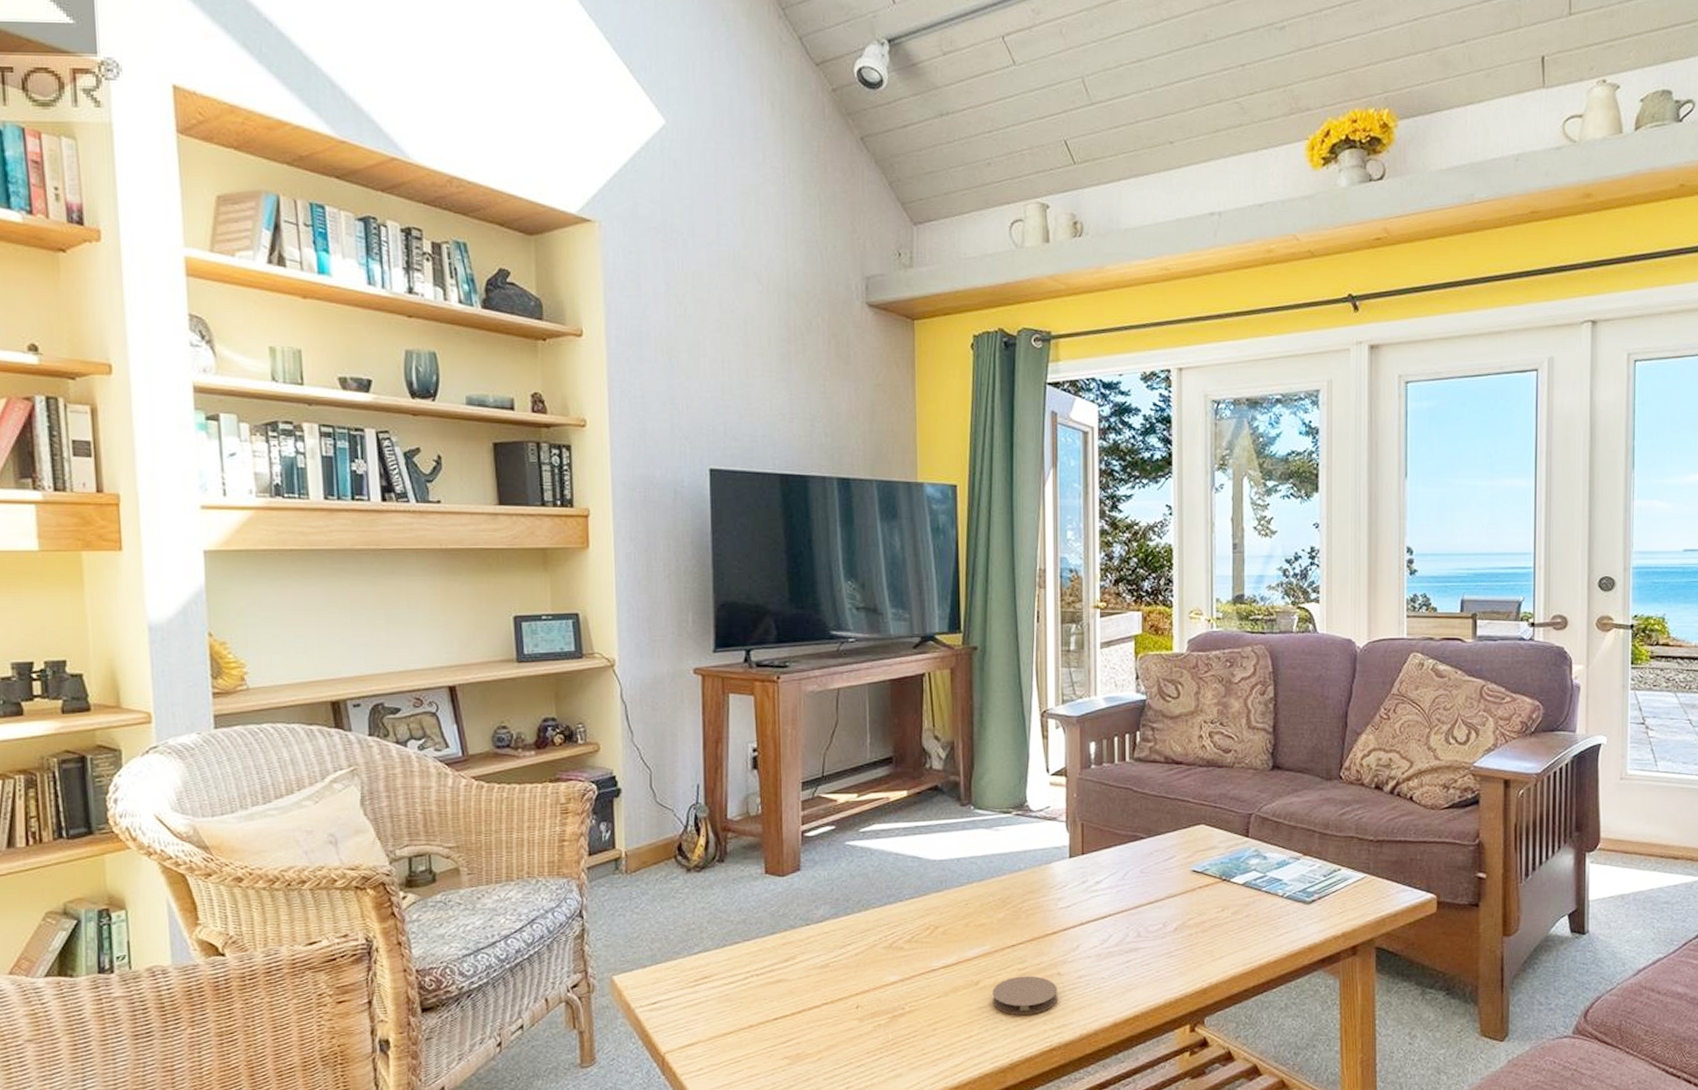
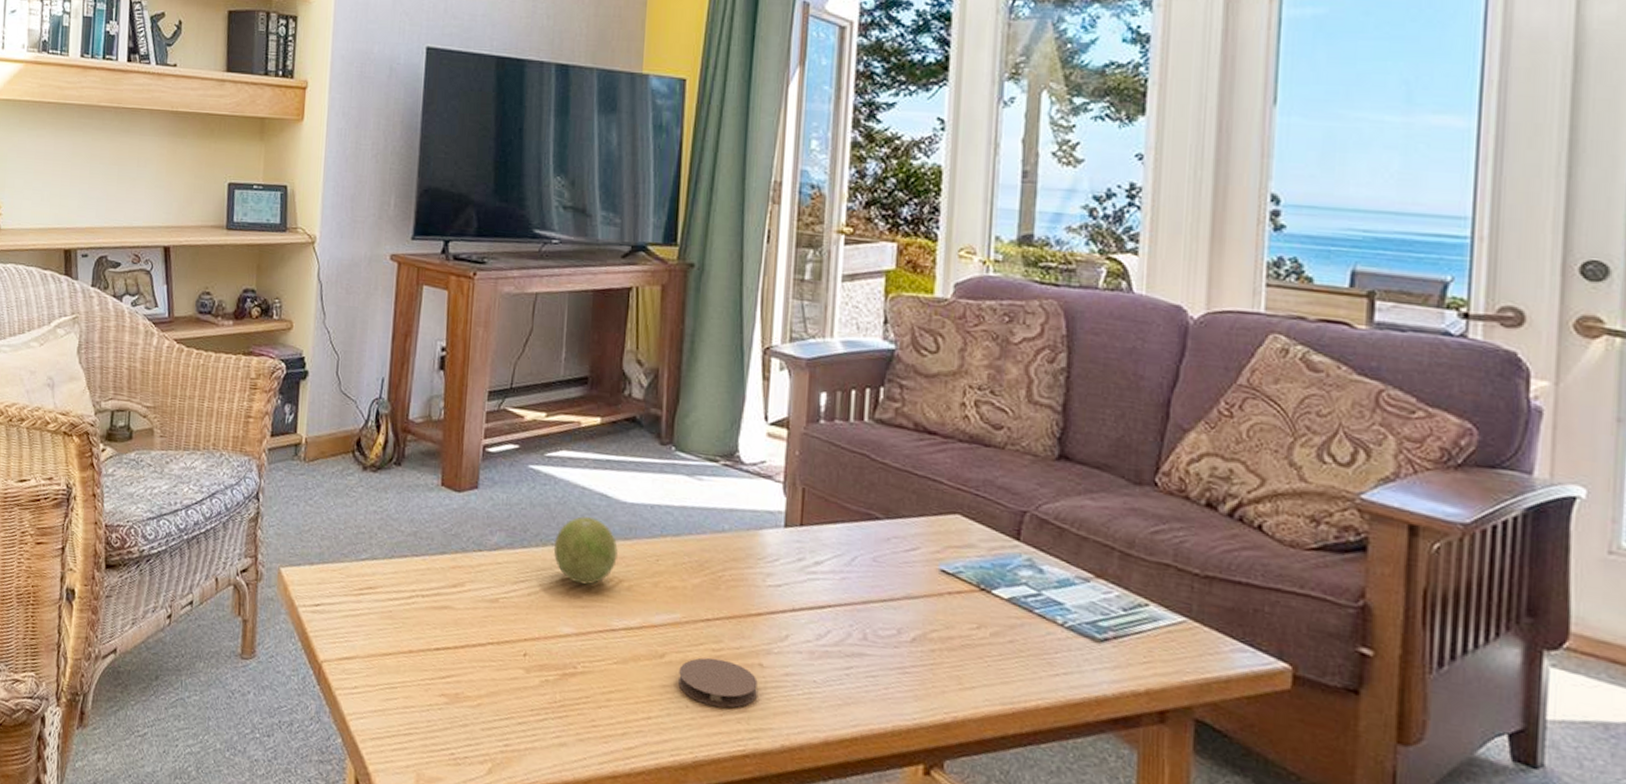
decorative ball: none [874,878,933,937] -> present [553,516,619,585]

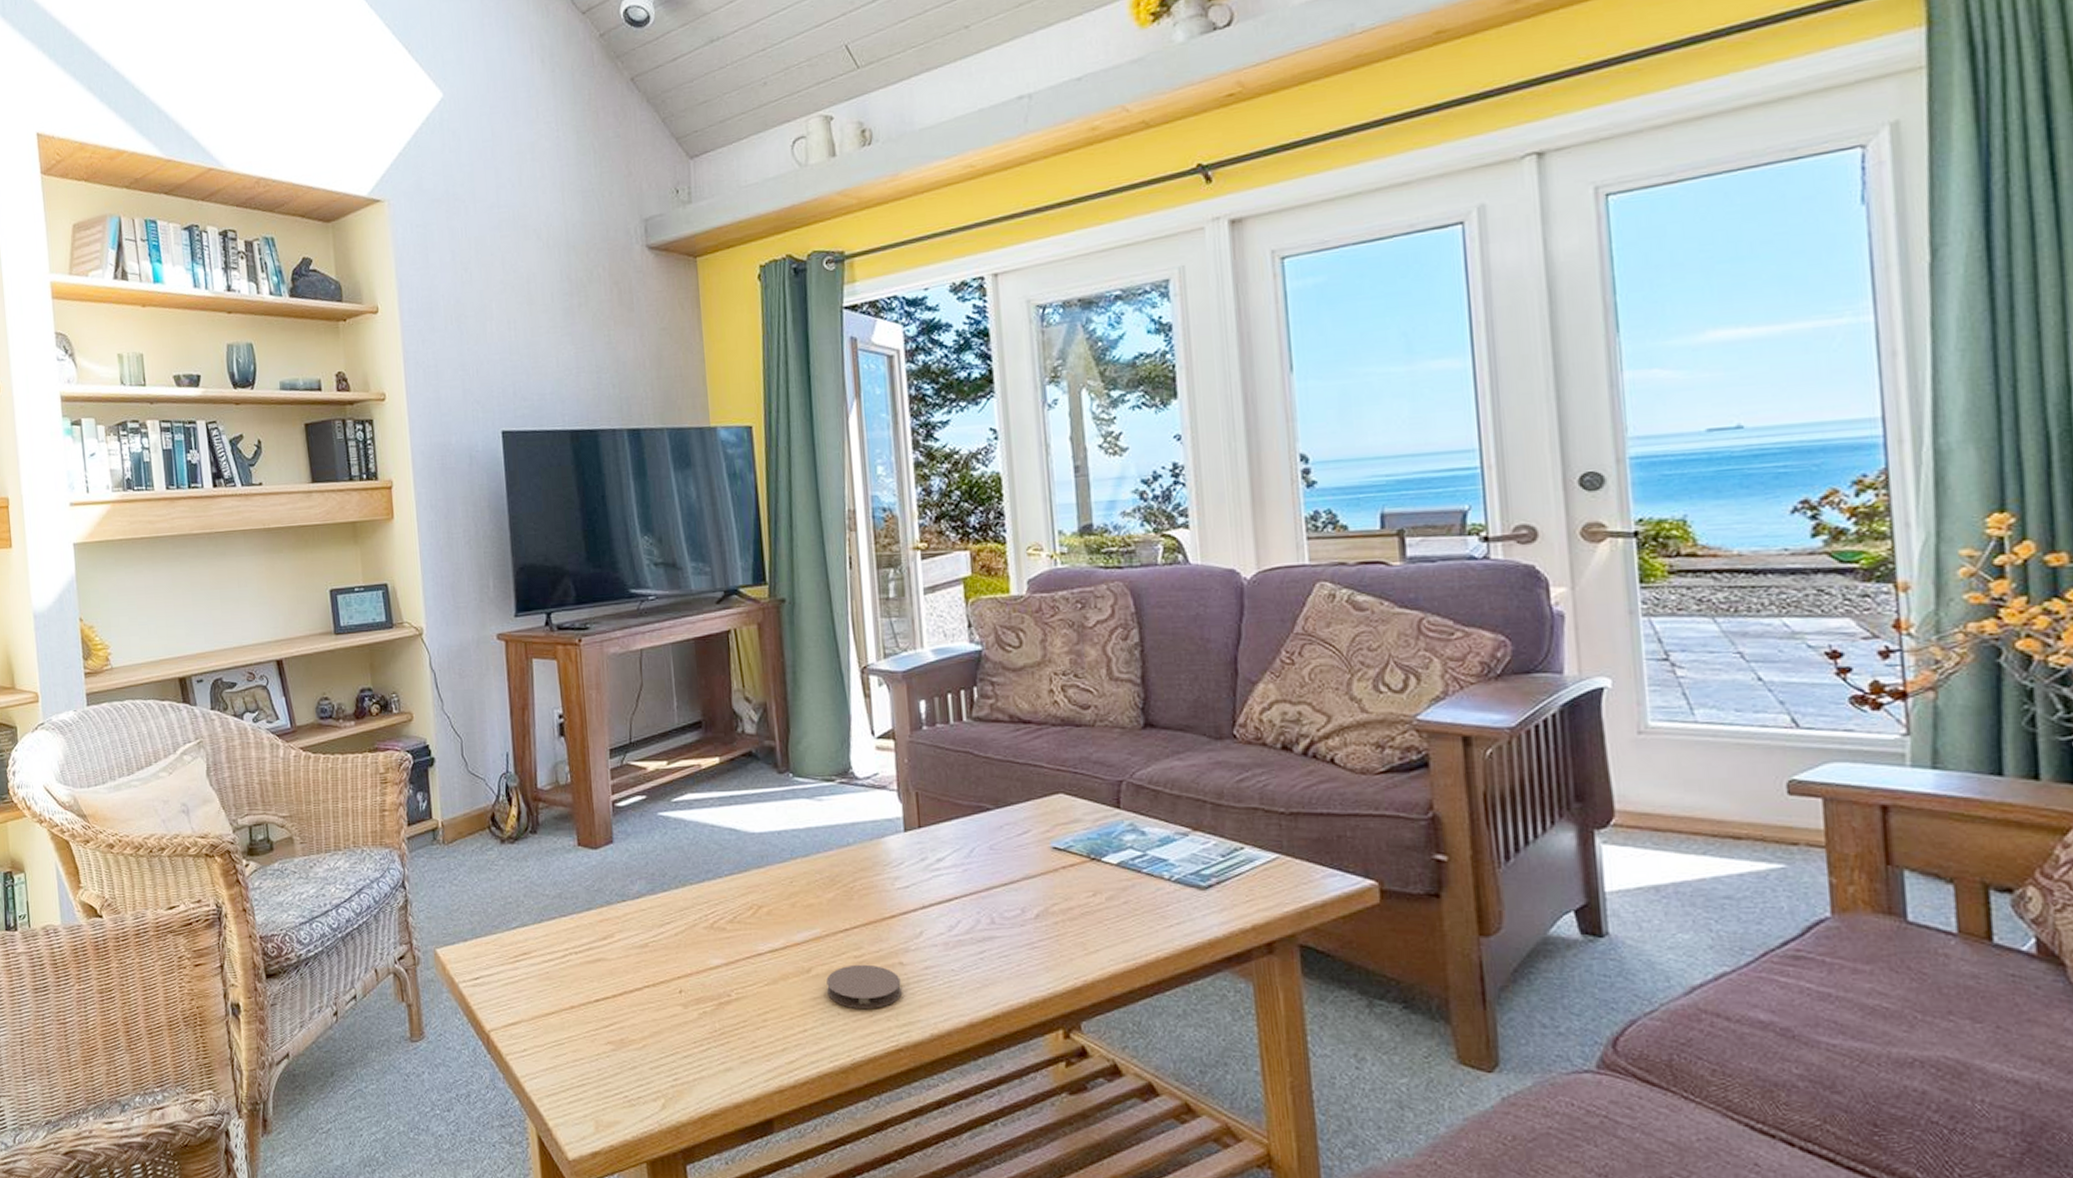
decorative ball: present [553,516,619,585] -> none [692,852,755,917]

